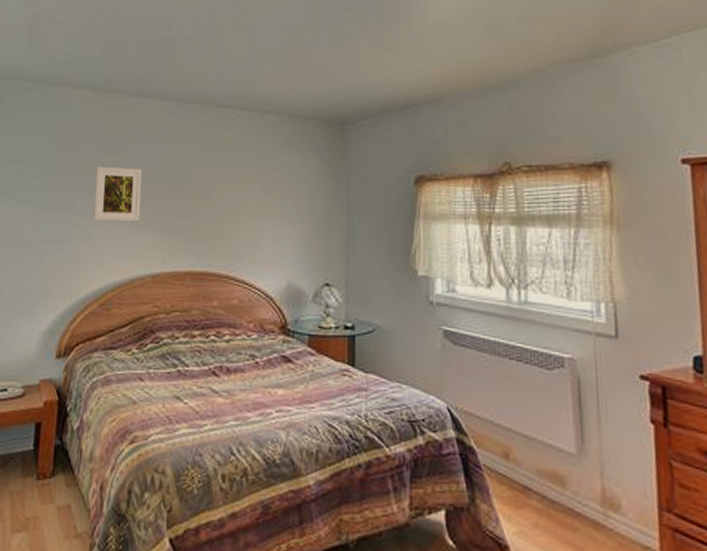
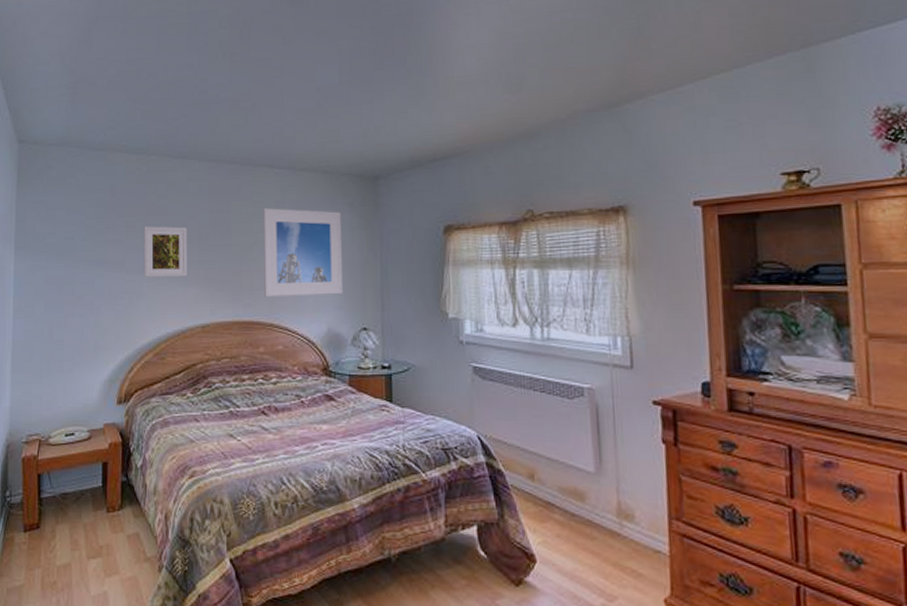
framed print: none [221,152,305,247] -> present [263,208,342,298]

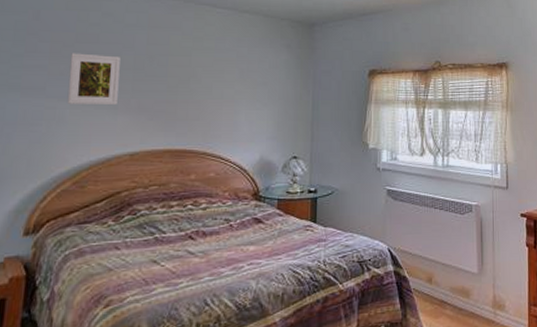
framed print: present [263,208,342,298] -> none [199,44,278,128]

